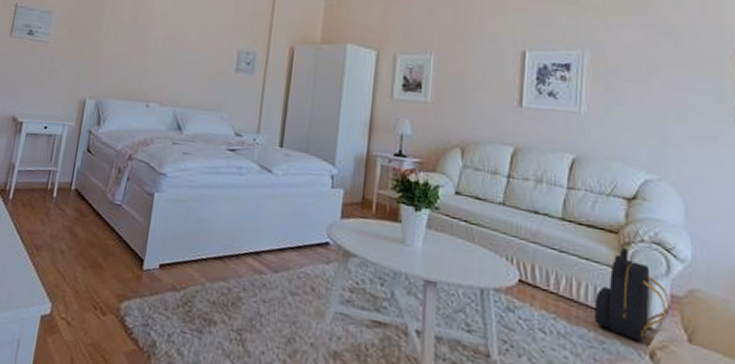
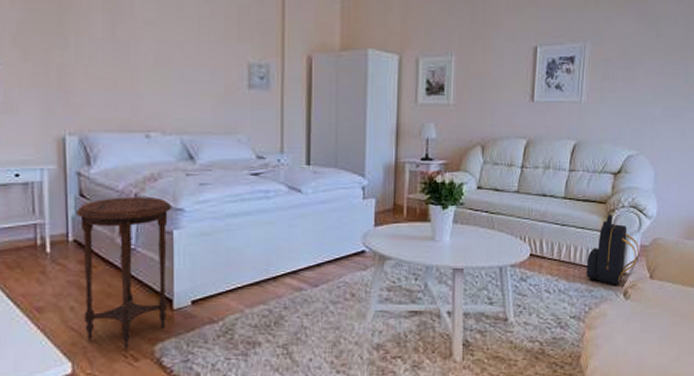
side table: none [68,156,157,303] -> present [76,197,171,351]

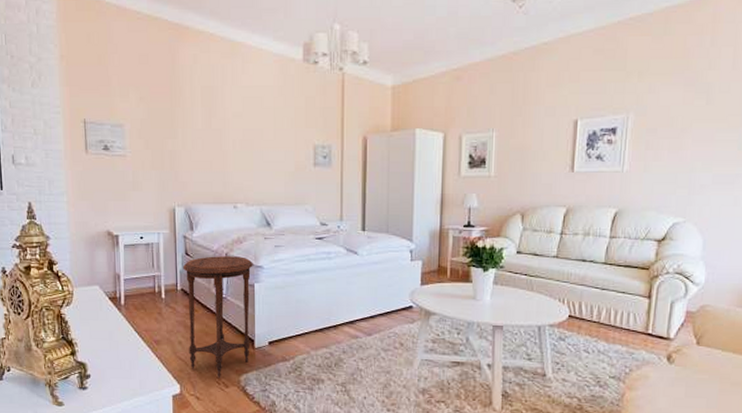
backpack: present [585,215,639,285] -> none [626,280,685,349]

